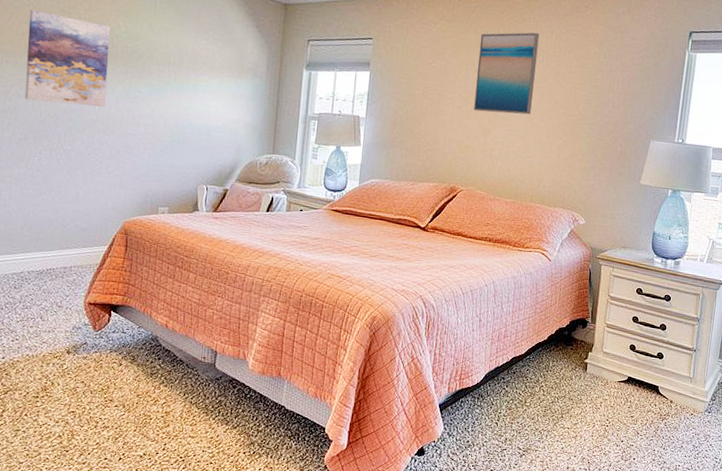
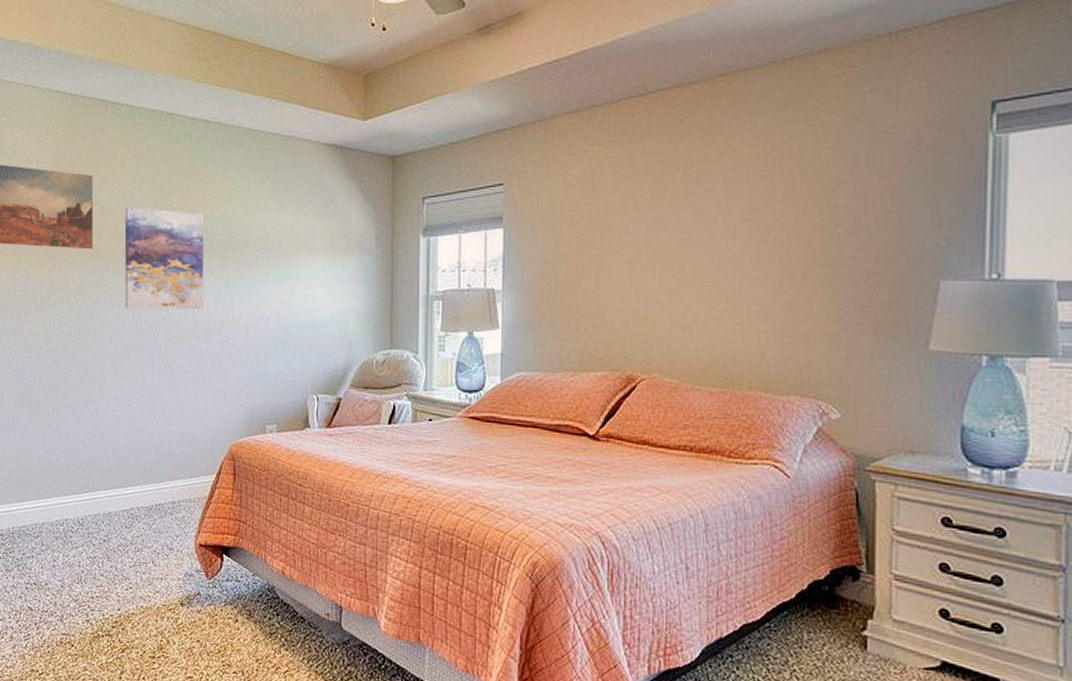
wall art: present [474,32,539,115] -> none [649,141,739,265]

